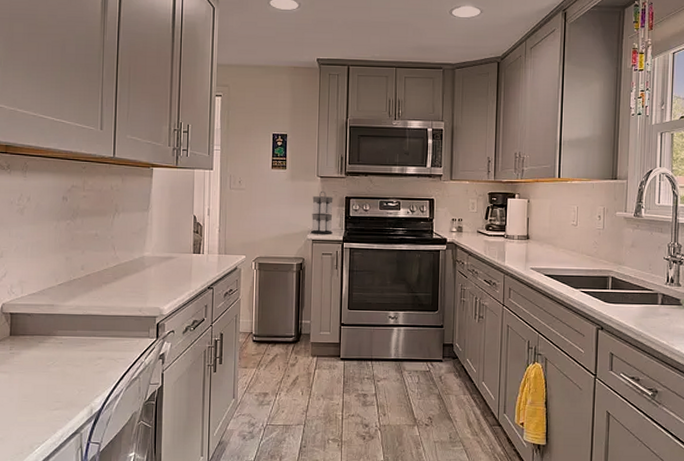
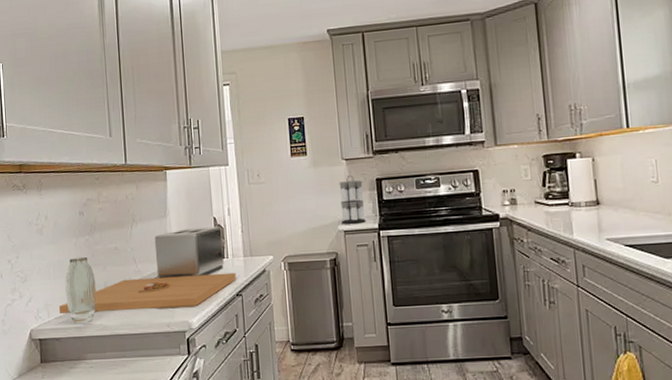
platter: none [33,264,210,294] -> present [58,272,237,313]
vase: none [41,239,73,302] -> present [65,256,97,324]
toaster: none [134,223,201,268] -> present [154,226,225,278]

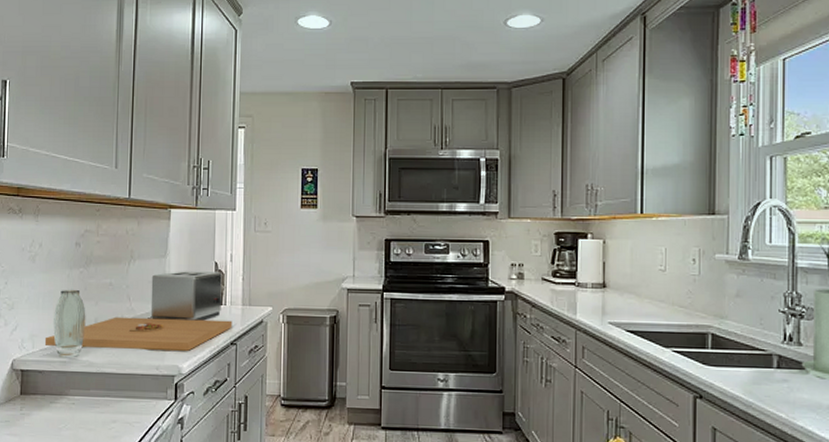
spice rack: present [339,174,366,225] -> none [345,232,371,284]

